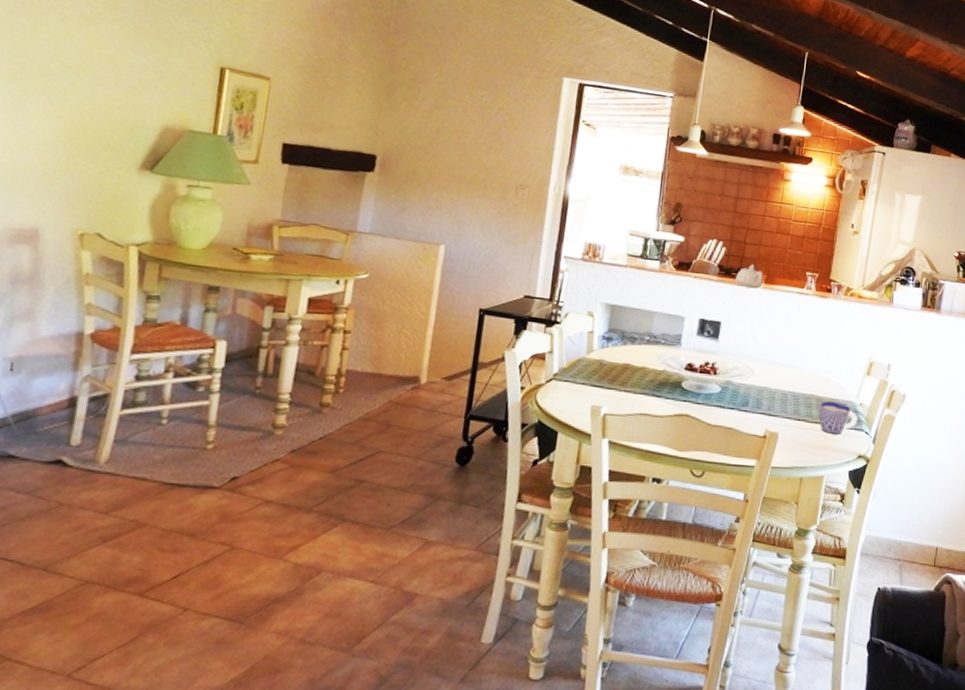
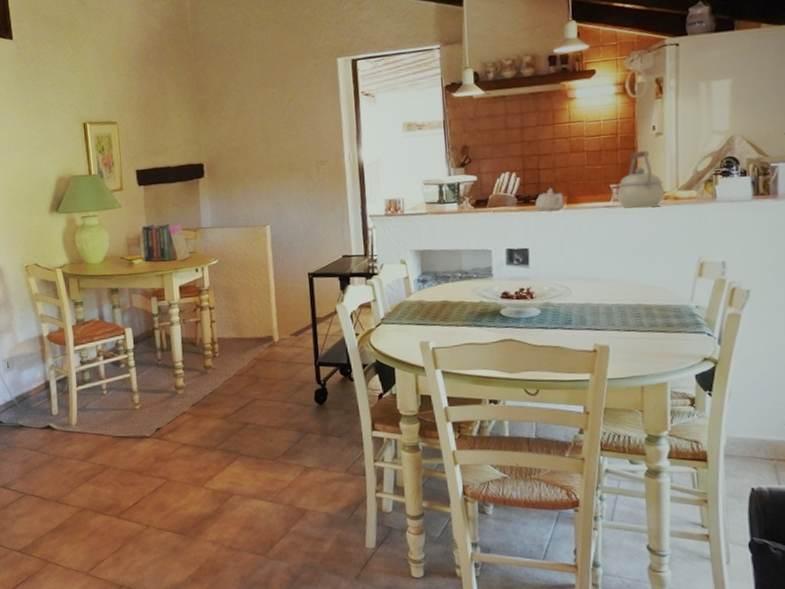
books: none [262,213,334,268] -> present [139,223,190,263]
kettle: none [810,245,852,302] -> present [617,150,666,209]
cup: present [818,401,857,434] -> none [649,307,696,340]

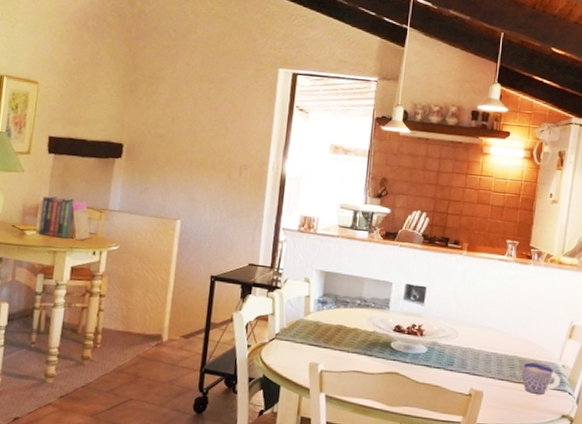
teapot: present [535,188,565,213] -> none [439,233,465,257]
kettle: present [617,150,666,209] -> none [511,213,552,268]
cup: none [649,307,696,340] -> present [521,362,560,395]

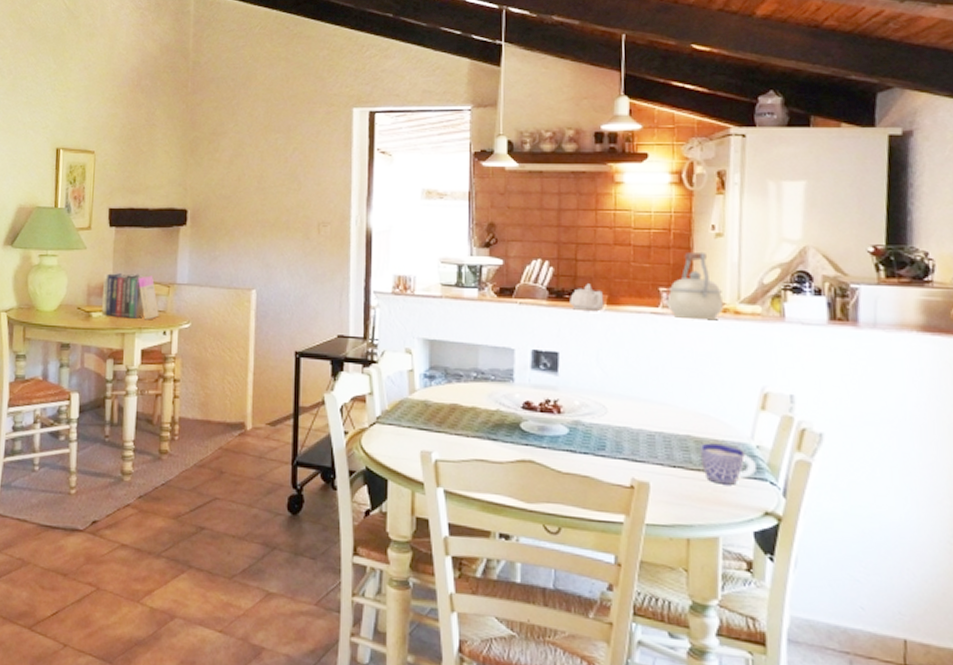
teapot: none [439,233,465,257] -> present [570,283,605,312]
kettle: none [511,213,552,268] -> present [667,251,724,321]

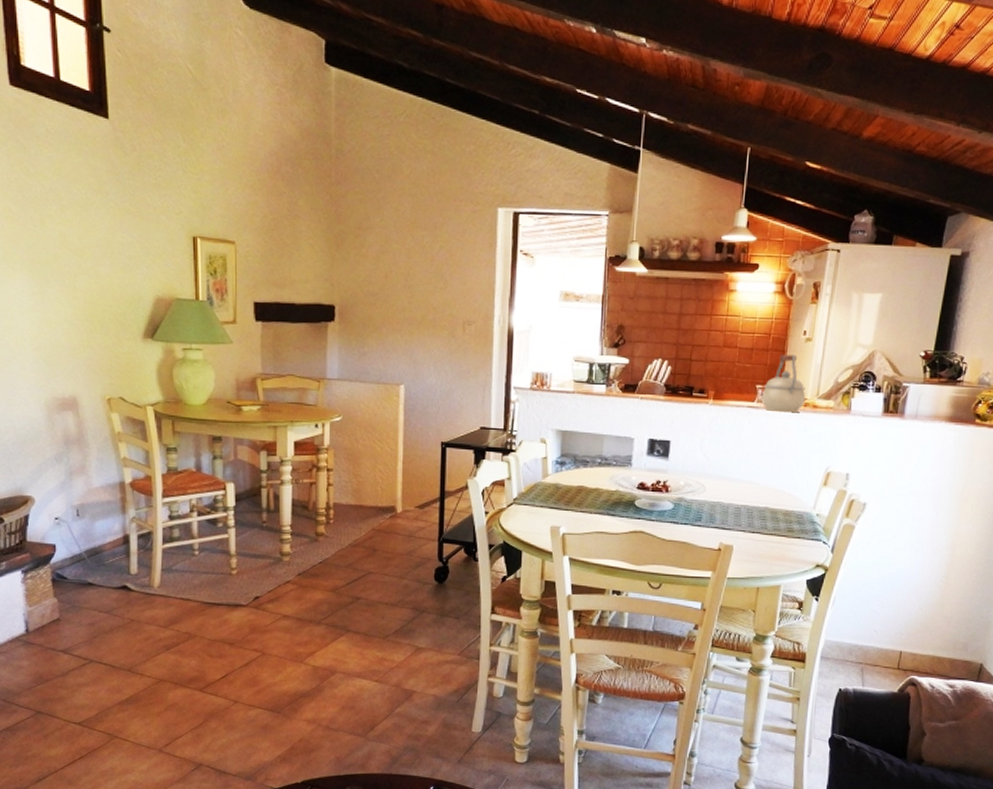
books: present [101,272,159,320] -> none [251,366,310,414]
teapot: present [570,283,605,312] -> none [683,381,711,406]
cup: present [699,443,756,485] -> none [773,513,814,545]

